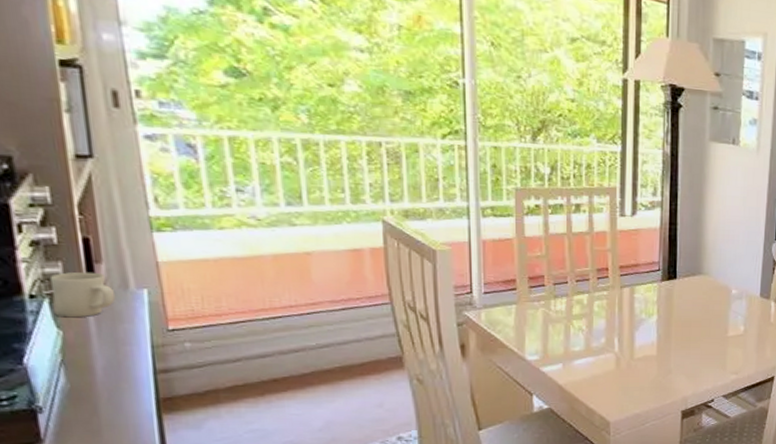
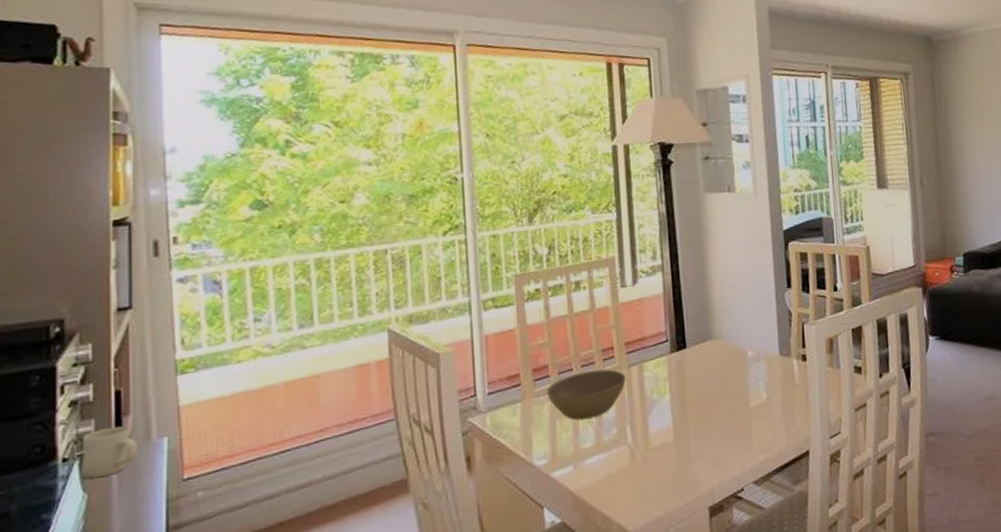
soup bowl: none [542,286,618,327] -> present [547,369,626,420]

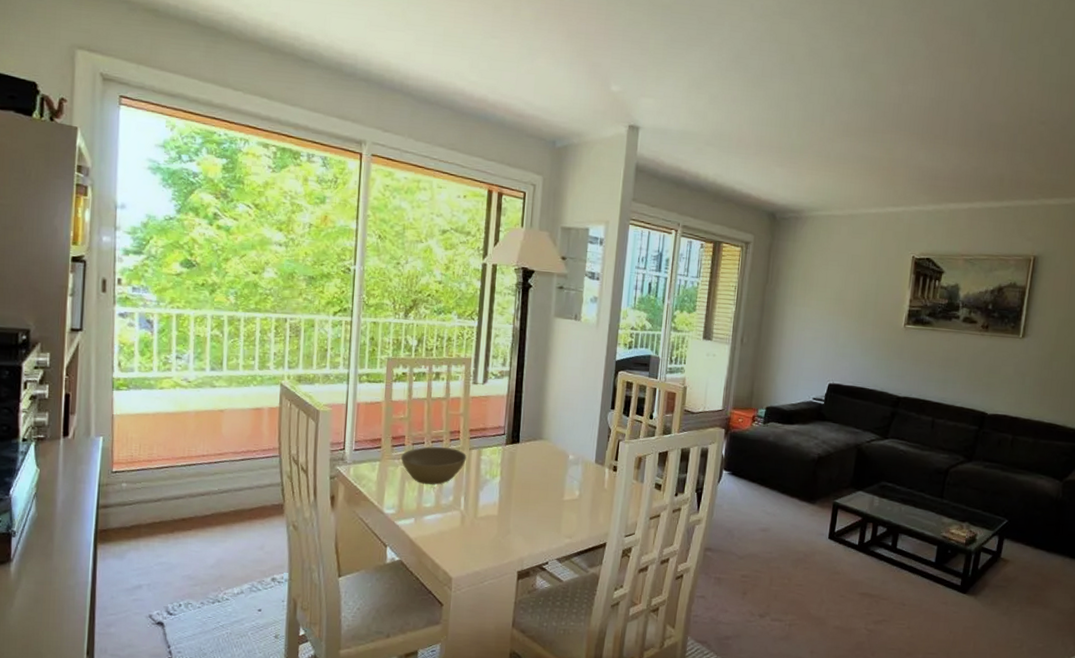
mug: present [82,425,139,479] -> none [37,421,80,459]

